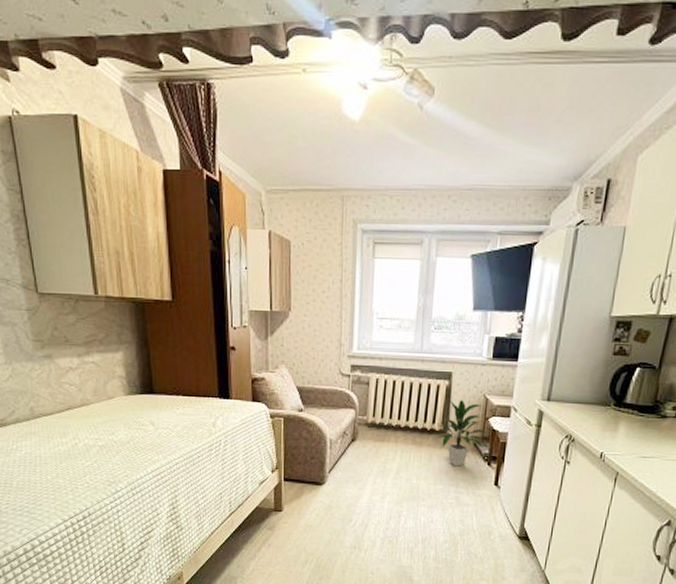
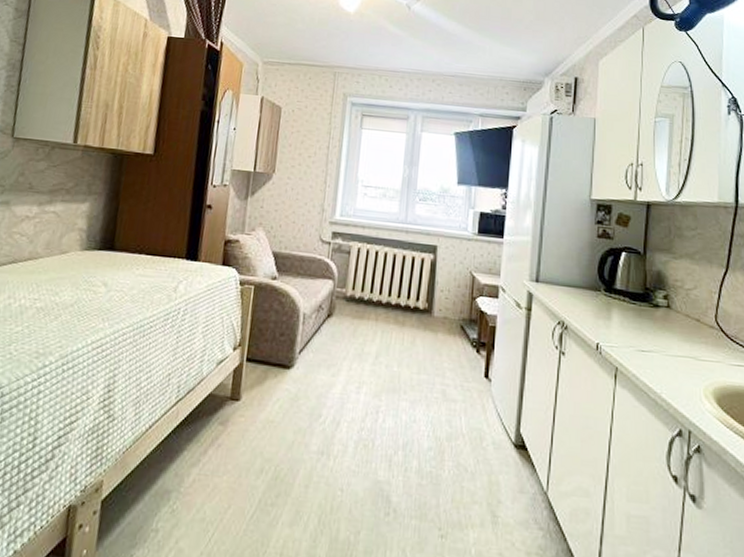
indoor plant: present [435,400,490,467] -> none [419,275,478,353]

